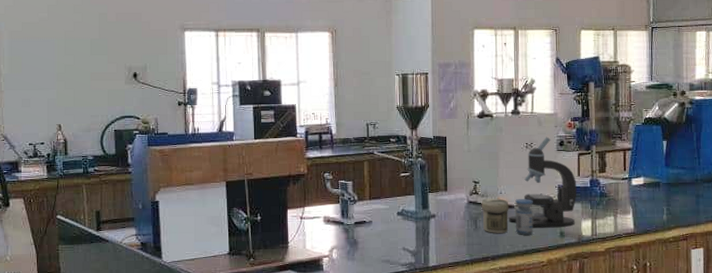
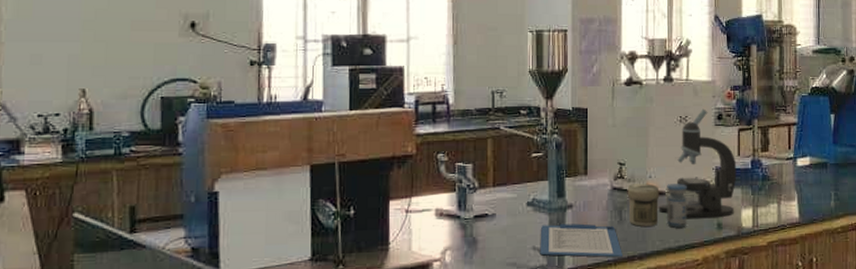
clipboard: none [409,230,478,258] -> present [540,223,622,258]

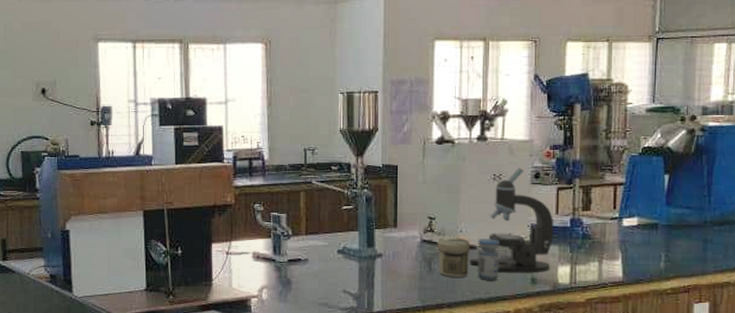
clipboard: present [540,223,622,258] -> none [350,271,431,305]

